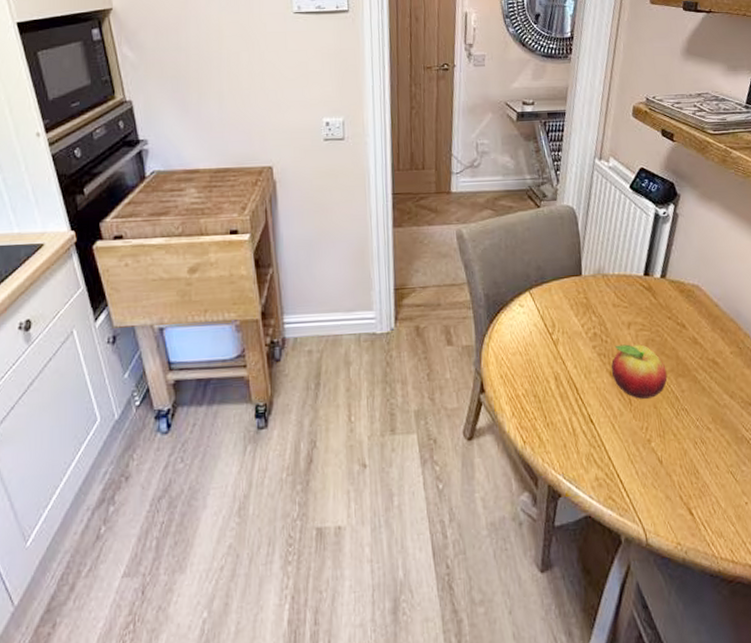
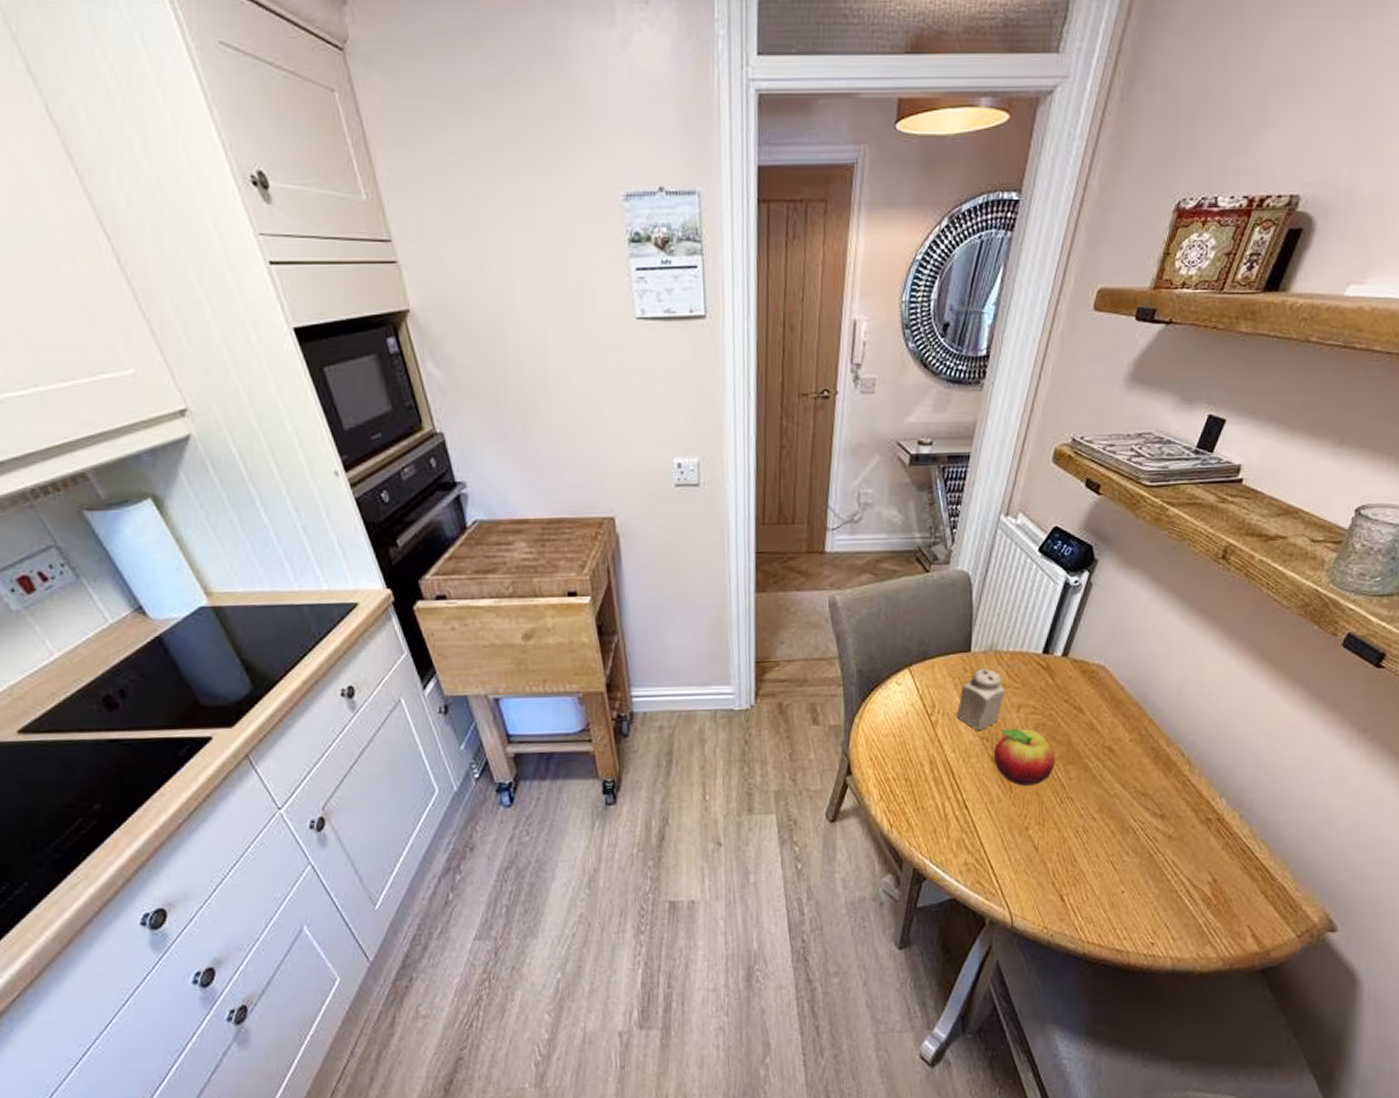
salt shaker: none [575,290,616,348] -> present [957,669,1005,731]

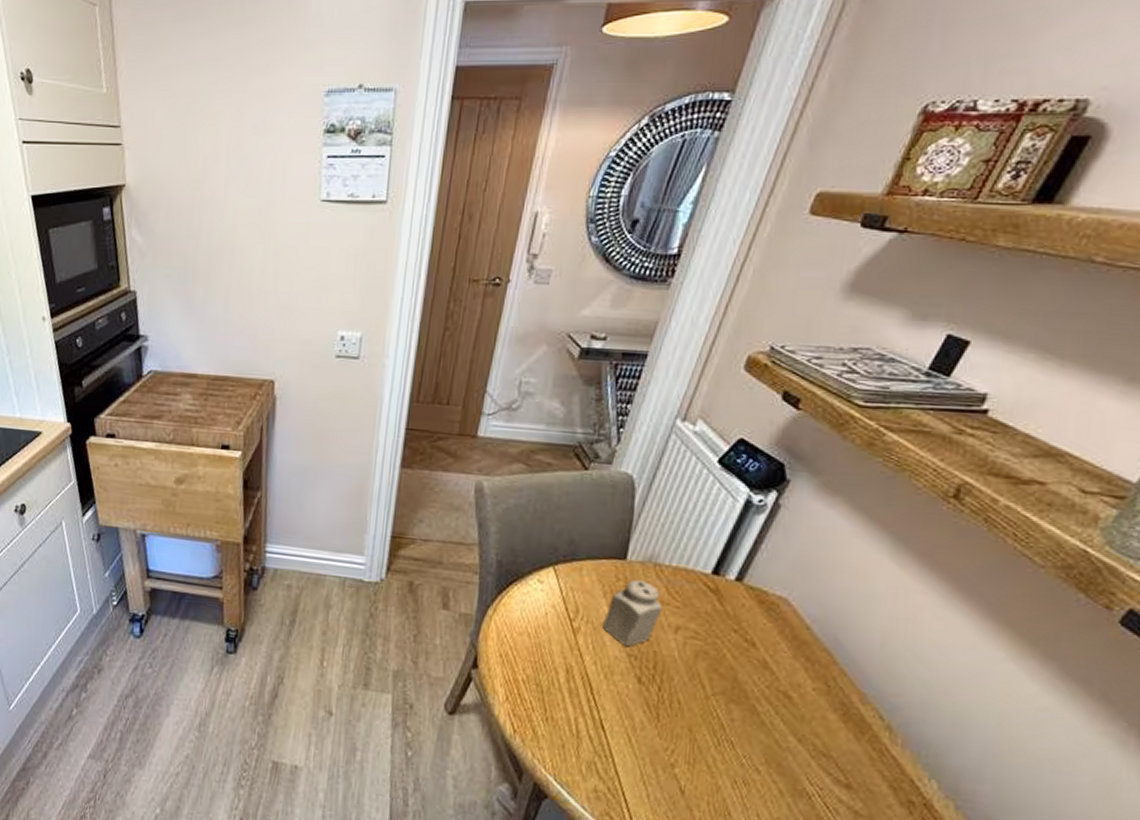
fruit: present [993,728,1055,786] -> none [640,649,716,719]

